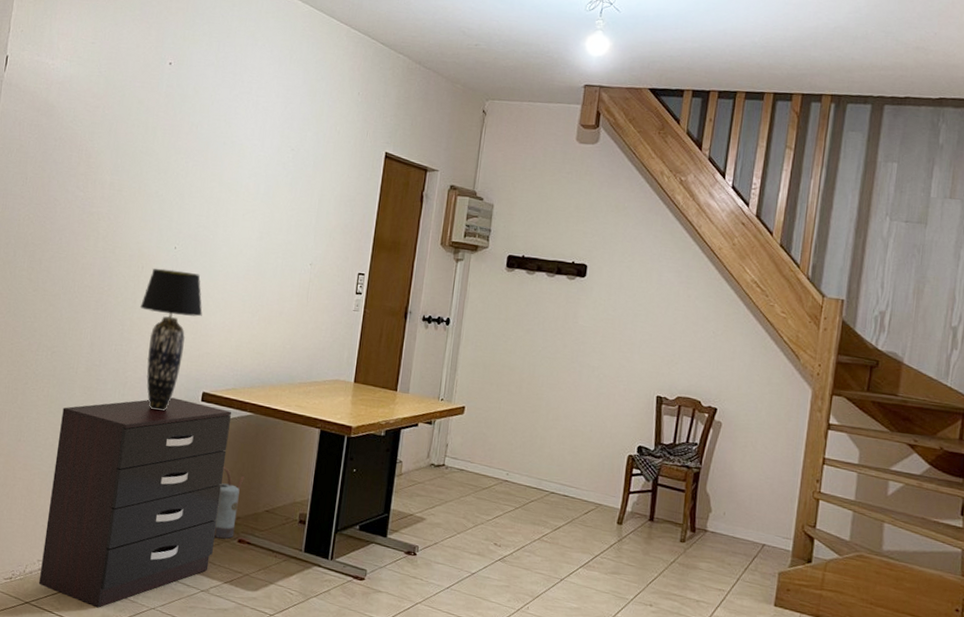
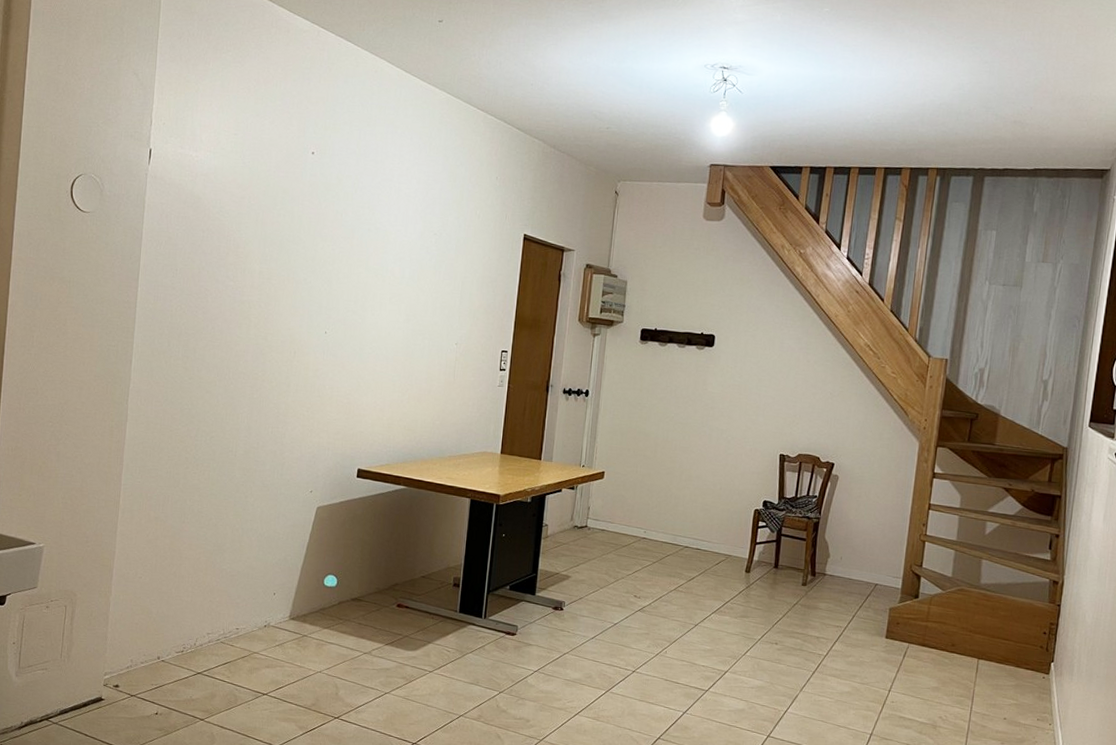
dresser: present [38,397,232,608] -> none [209,475,387,674]
table lamp: present [140,268,203,411] -> none [294,352,354,489]
watering can: present [214,467,245,539] -> none [374,538,401,605]

